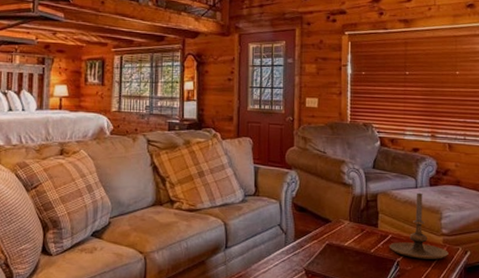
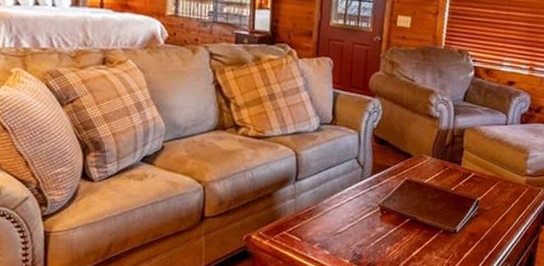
candle holder: present [389,192,449,259] -> none [470,130,530,200]

